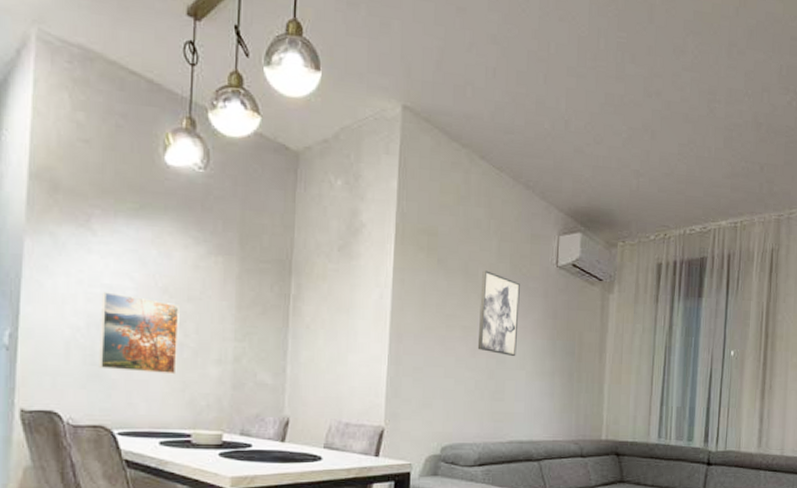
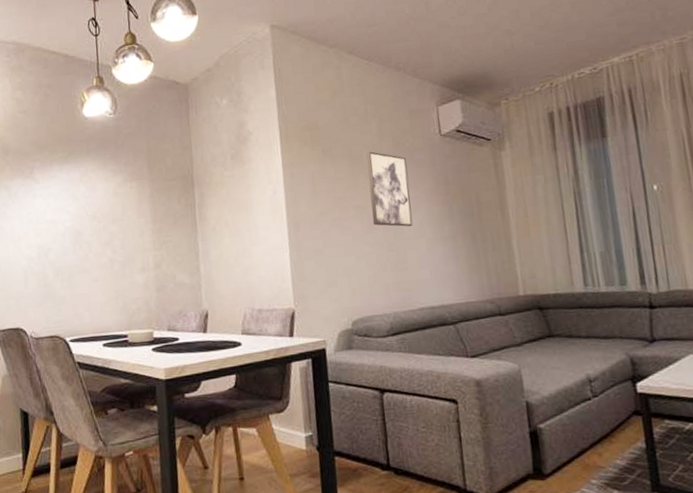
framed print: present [99,292,179,375] -> none [47,226,110,289]

